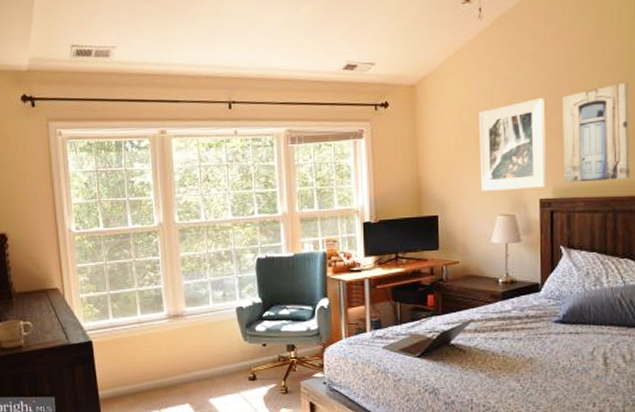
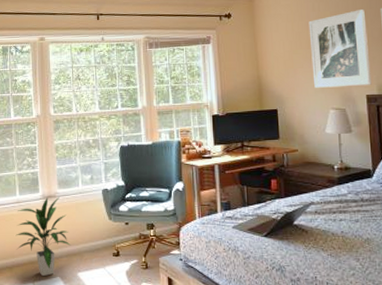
indoor plant: none [137,315,201,404] -> present [15,196,71,277]

